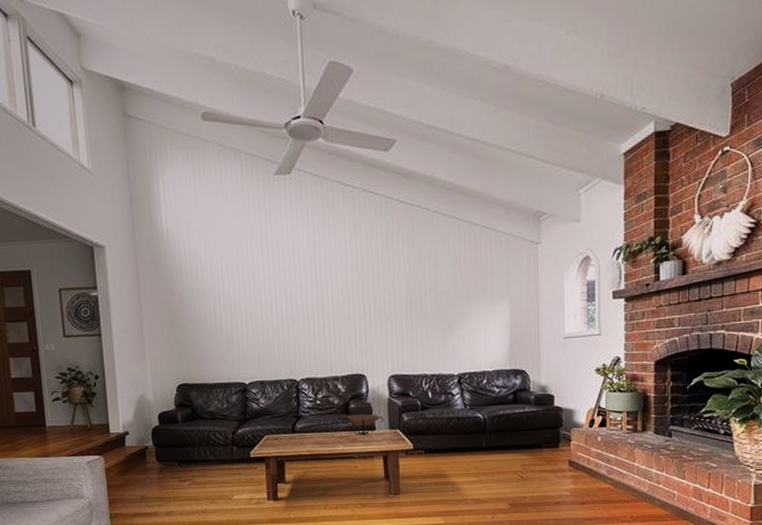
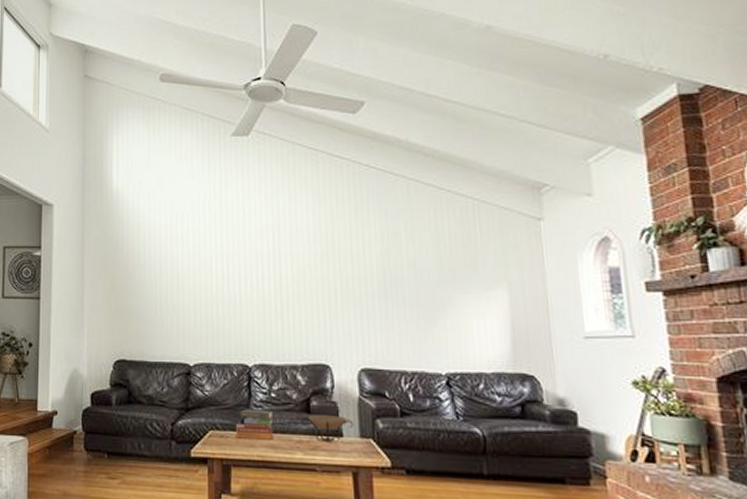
books: none [287,414,319,439] -> present [235,409,273,440]

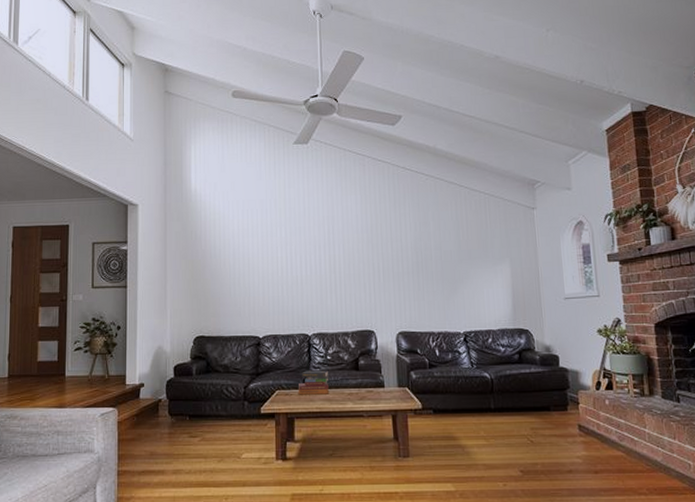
decorative bowl: present [301,415,354,443] -> none [352,371,393,393]

